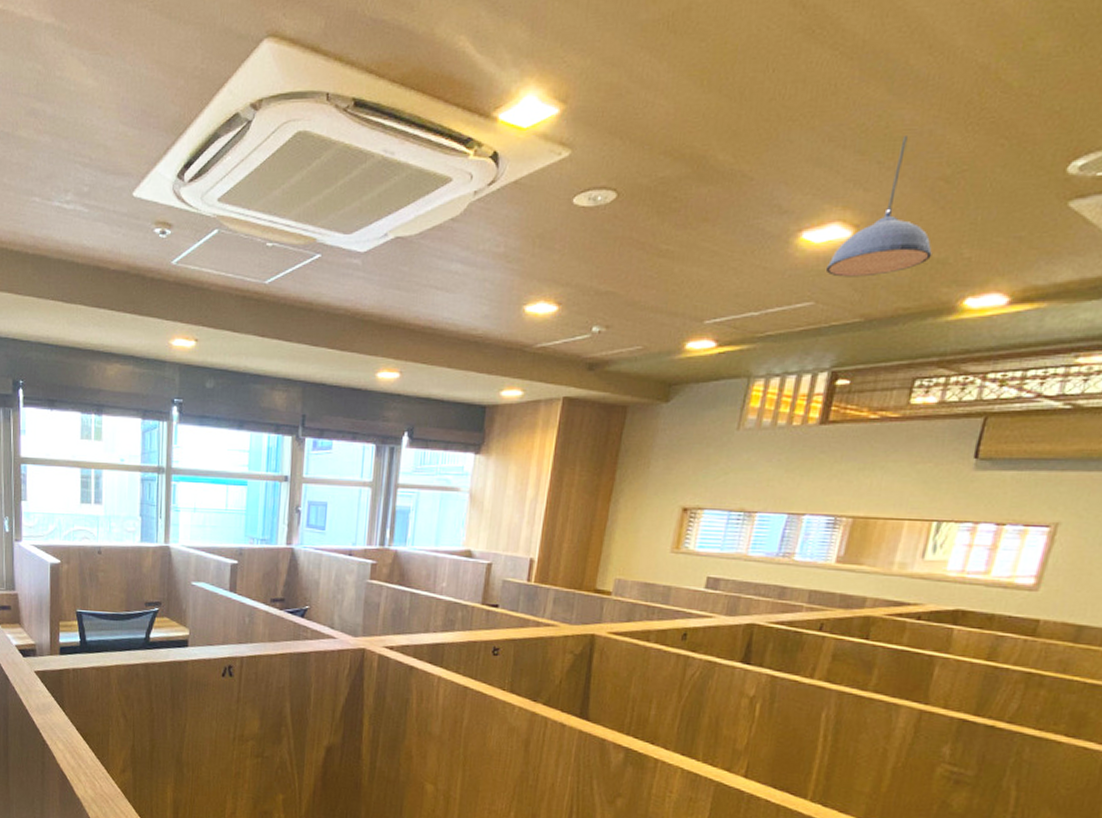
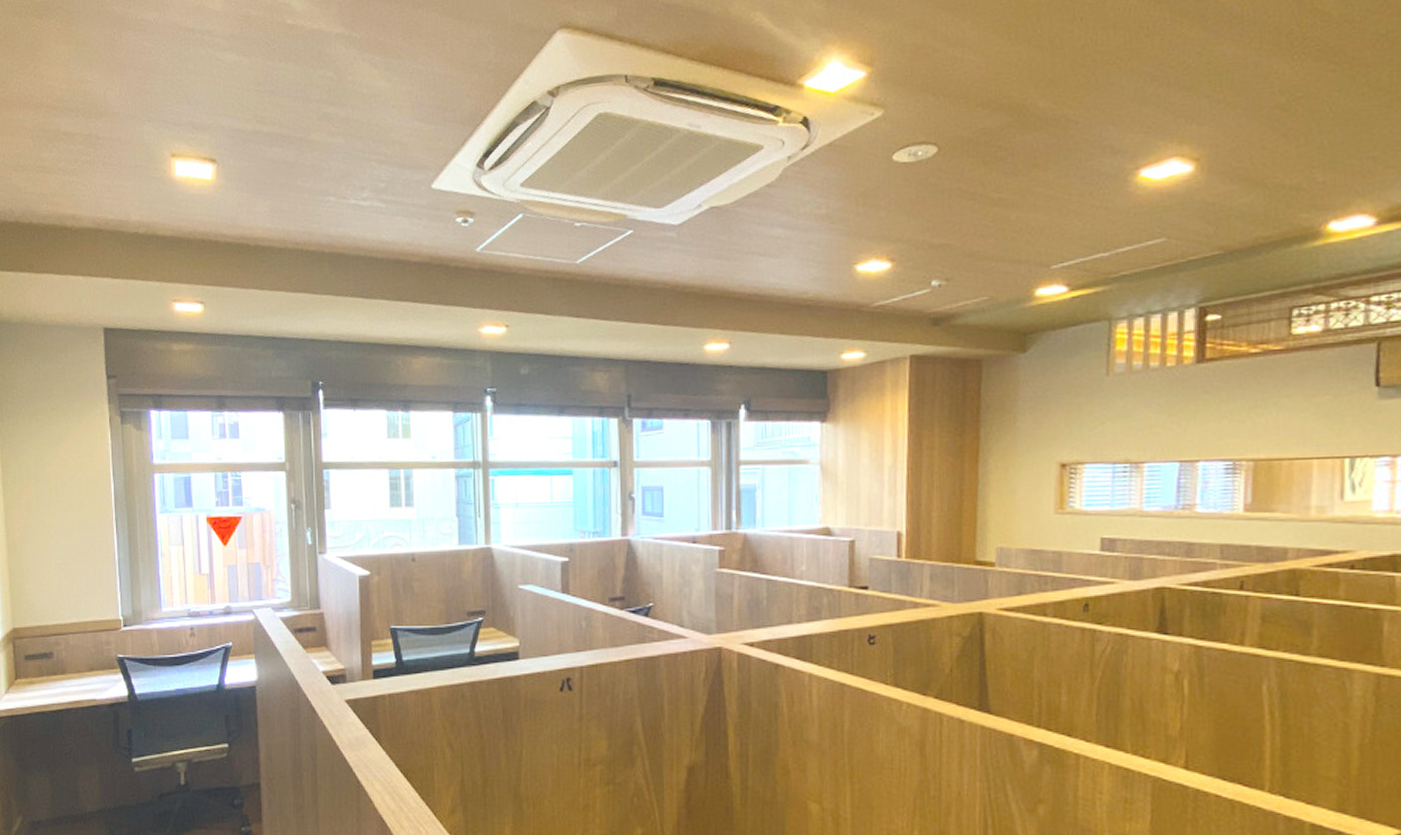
pendant light: present [825,136,932,277] -> none [1172,69,1283,211]

